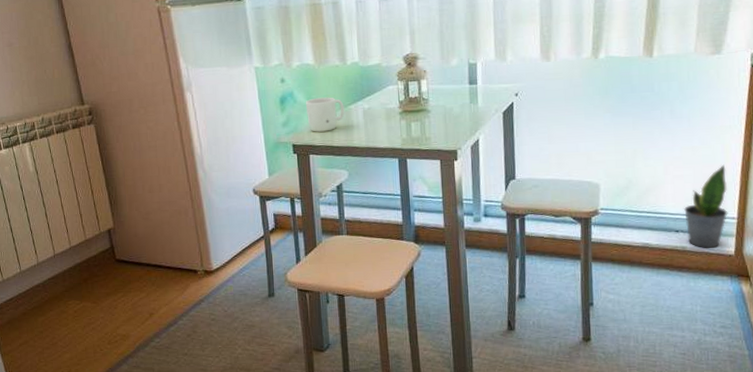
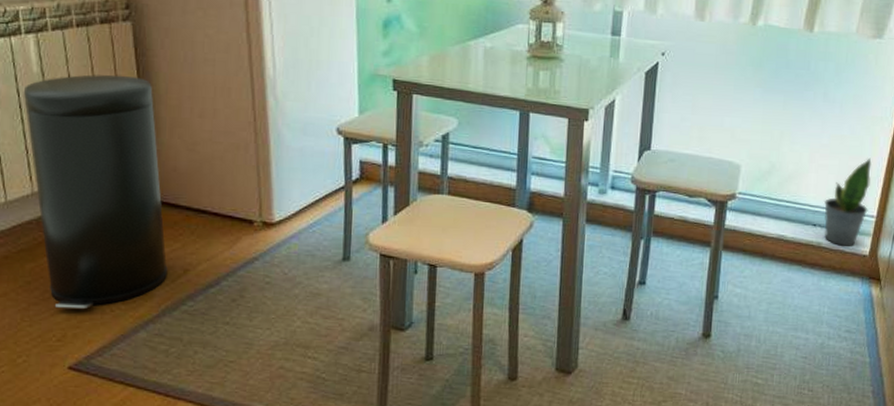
pedal bin: none [25,166,138,351] -> present [23,74,168,310]
mug: present [305,97,344,132] -> none [414,26,462,69]

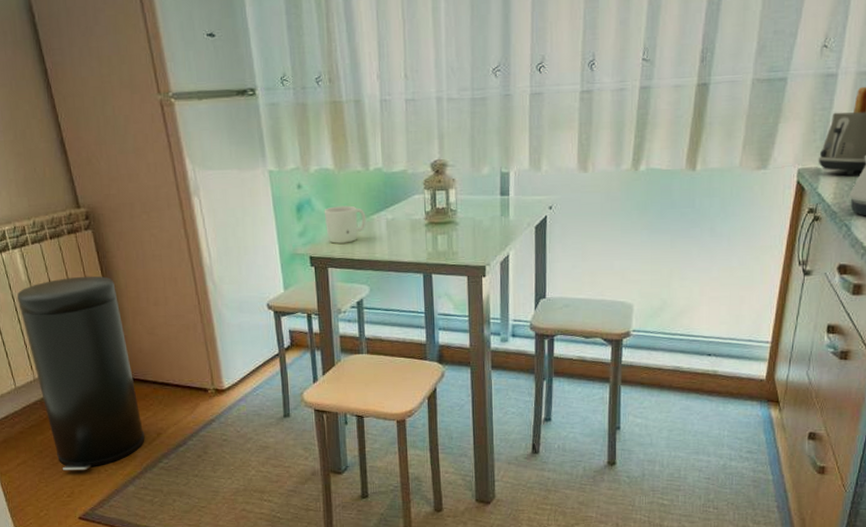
mug: none [414,26,462,69] -> present [324,205,366,244]
potted plant: present [823,158,872,246] -> none [717,286,763,373]

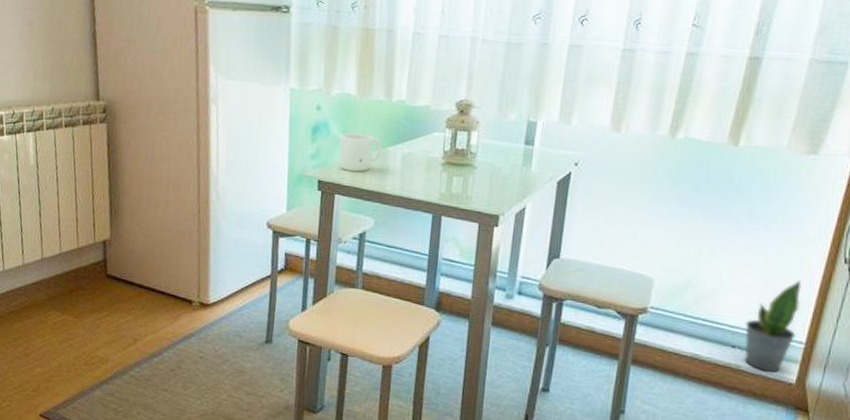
pedal bin: present [16,276,145,471] -> none [22,167,121,367]
potted plant: none [717,286,763,373] -> present [744,280,802,373]

